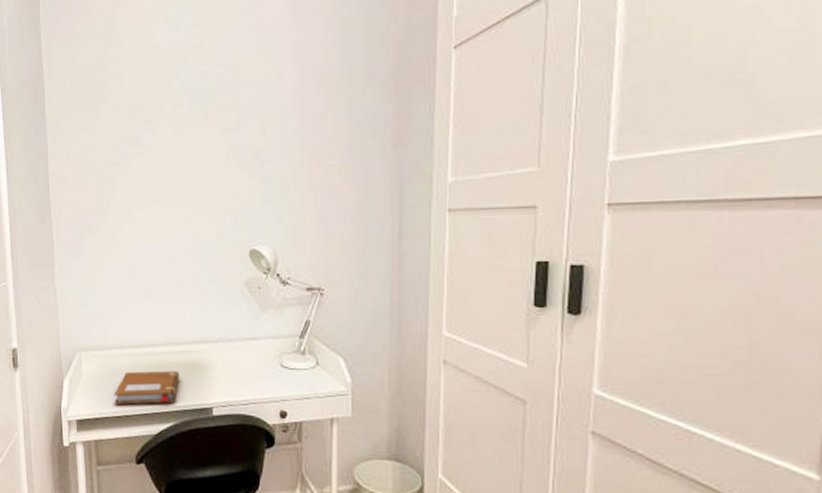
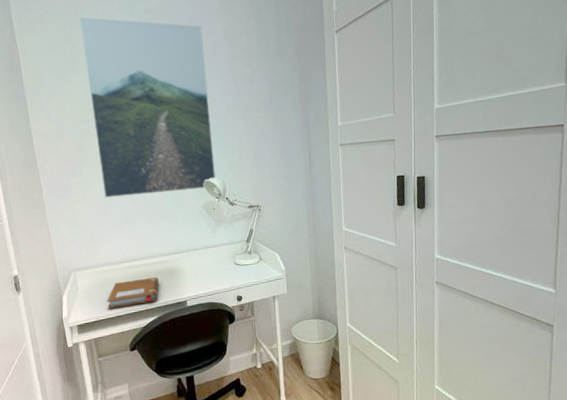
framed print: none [116,35,266,262] -> present [80,17,216,198]

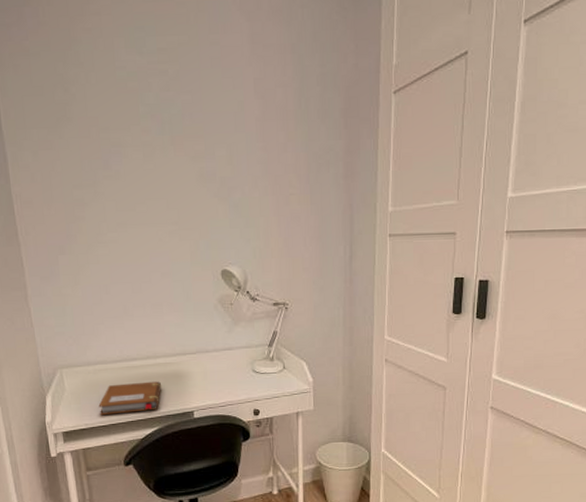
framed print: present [80,17,216,198] -> none [75,53,235,282]

